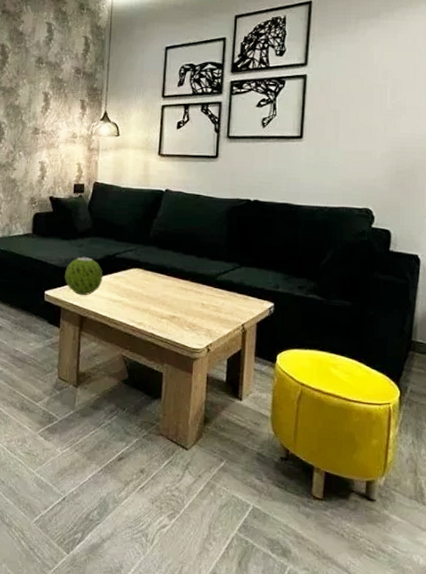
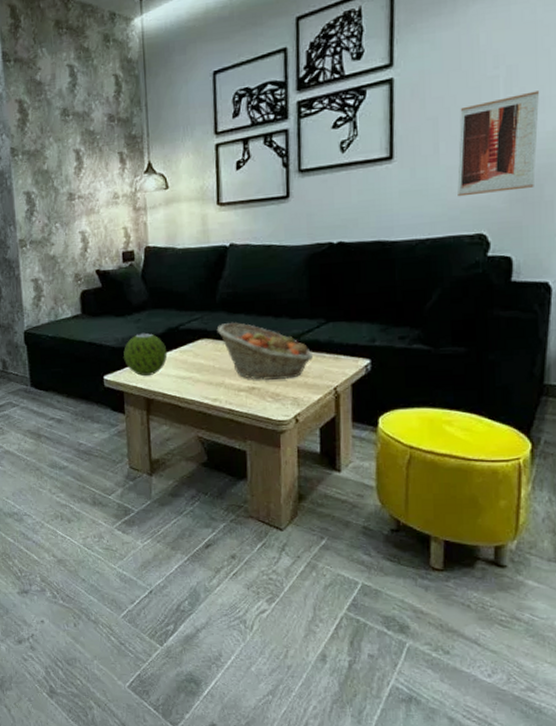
fruit basket: none [147,257,226,312] -> present [216,323,313,381]
wall art: none [351,101,417,177] -> present [457,91,540,197]

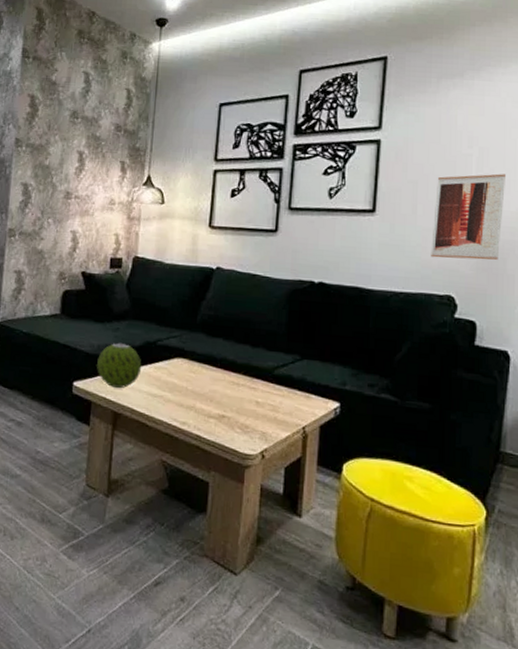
fruit basket: present [216,323,313,381] -> none [194,345,285,412]

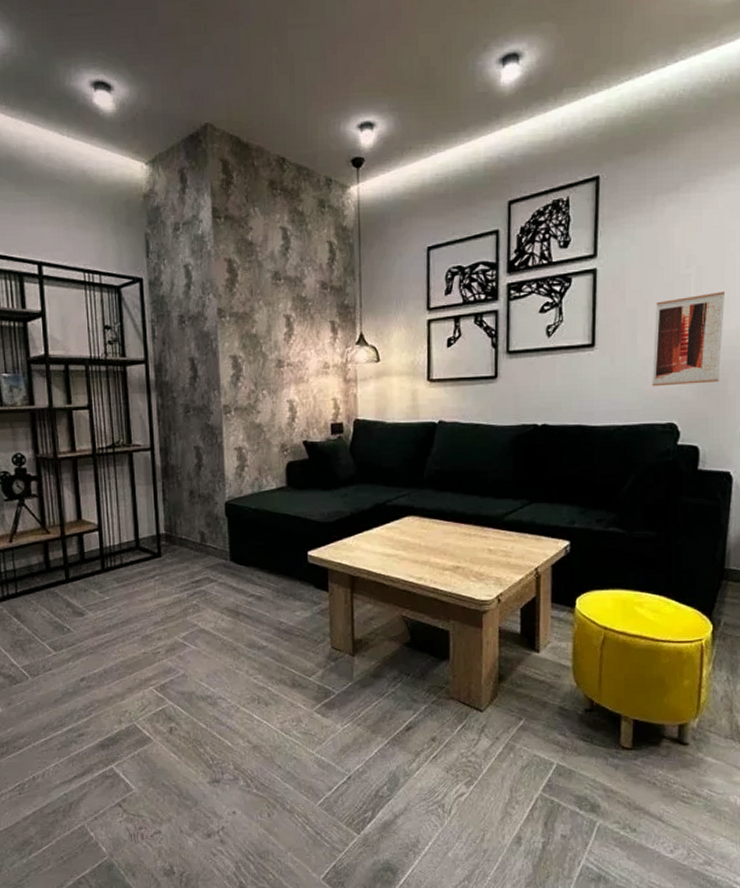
decorative ball: present [97,342,142,389] -> none [329,507,374,553]

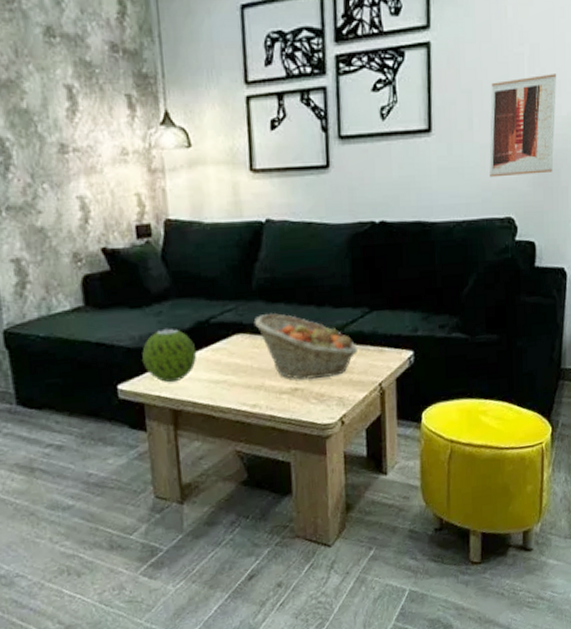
decorative ball: none [329,507,374,553] -> present [142,328,197,383]
fruit basket: none [423,501,516,560] -> present [253,313,357,380]

